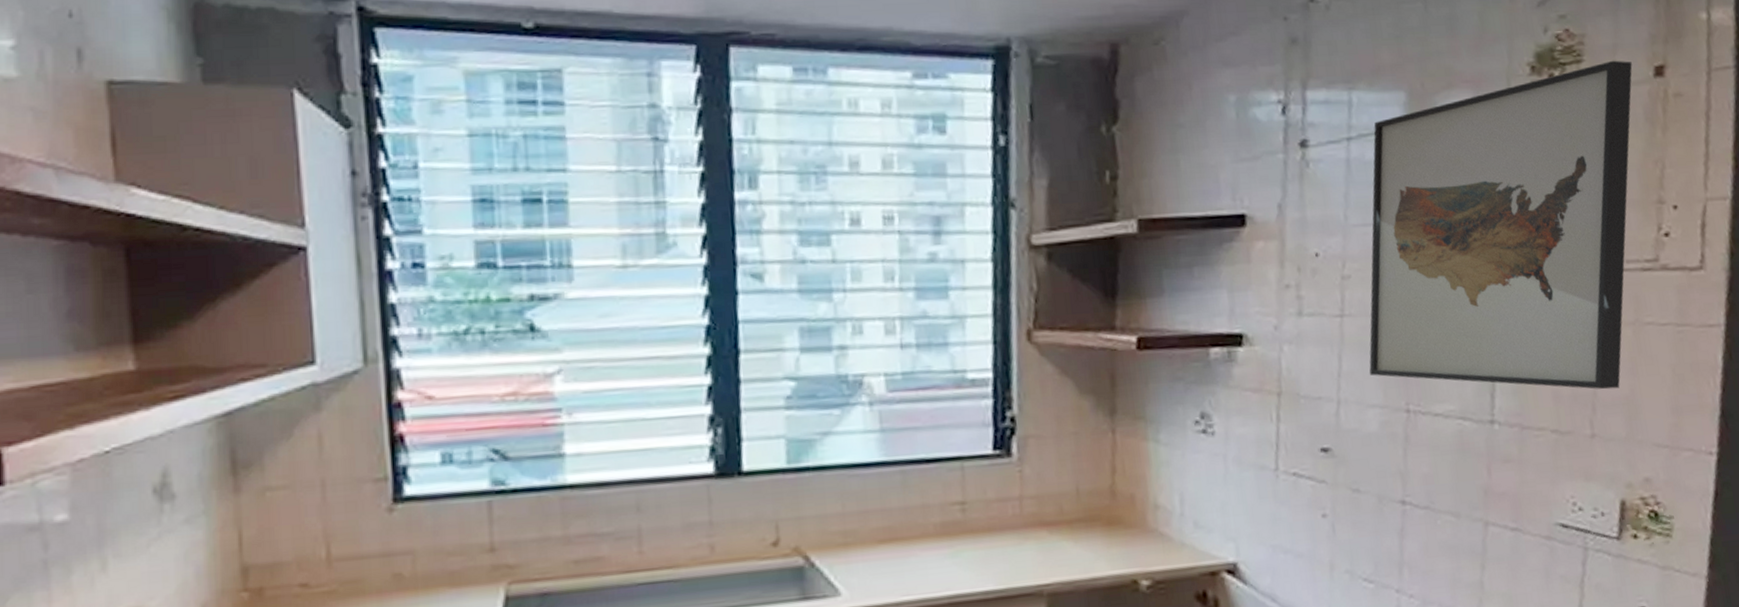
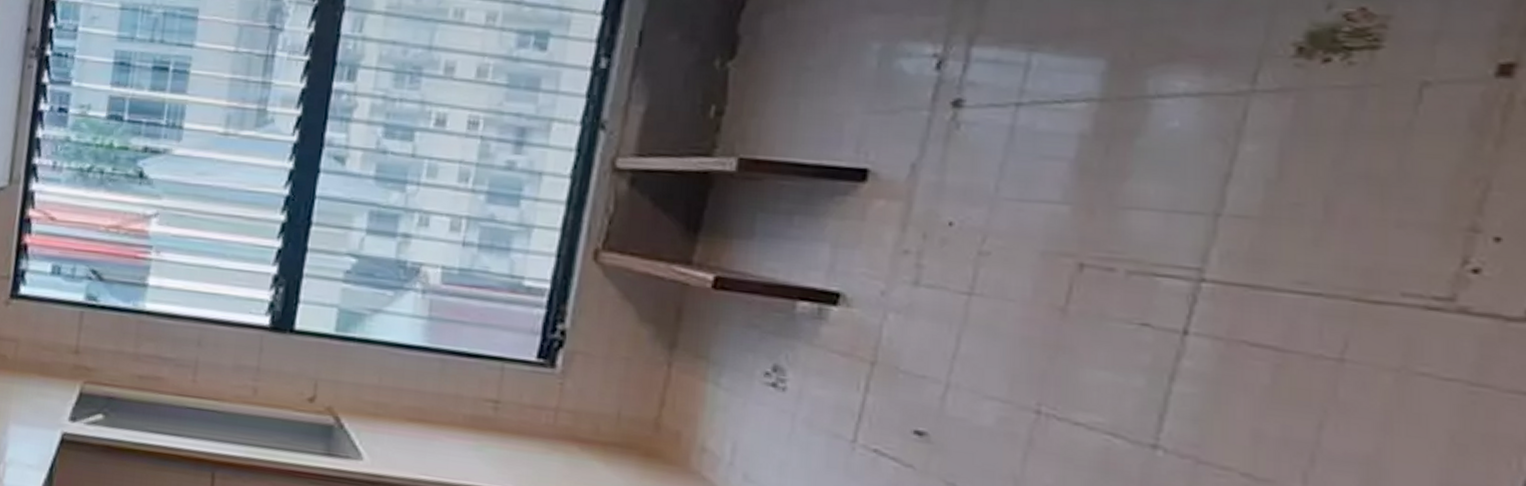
wall art: present [1369,60,1633,390] -> none [993,50,1461,444]

